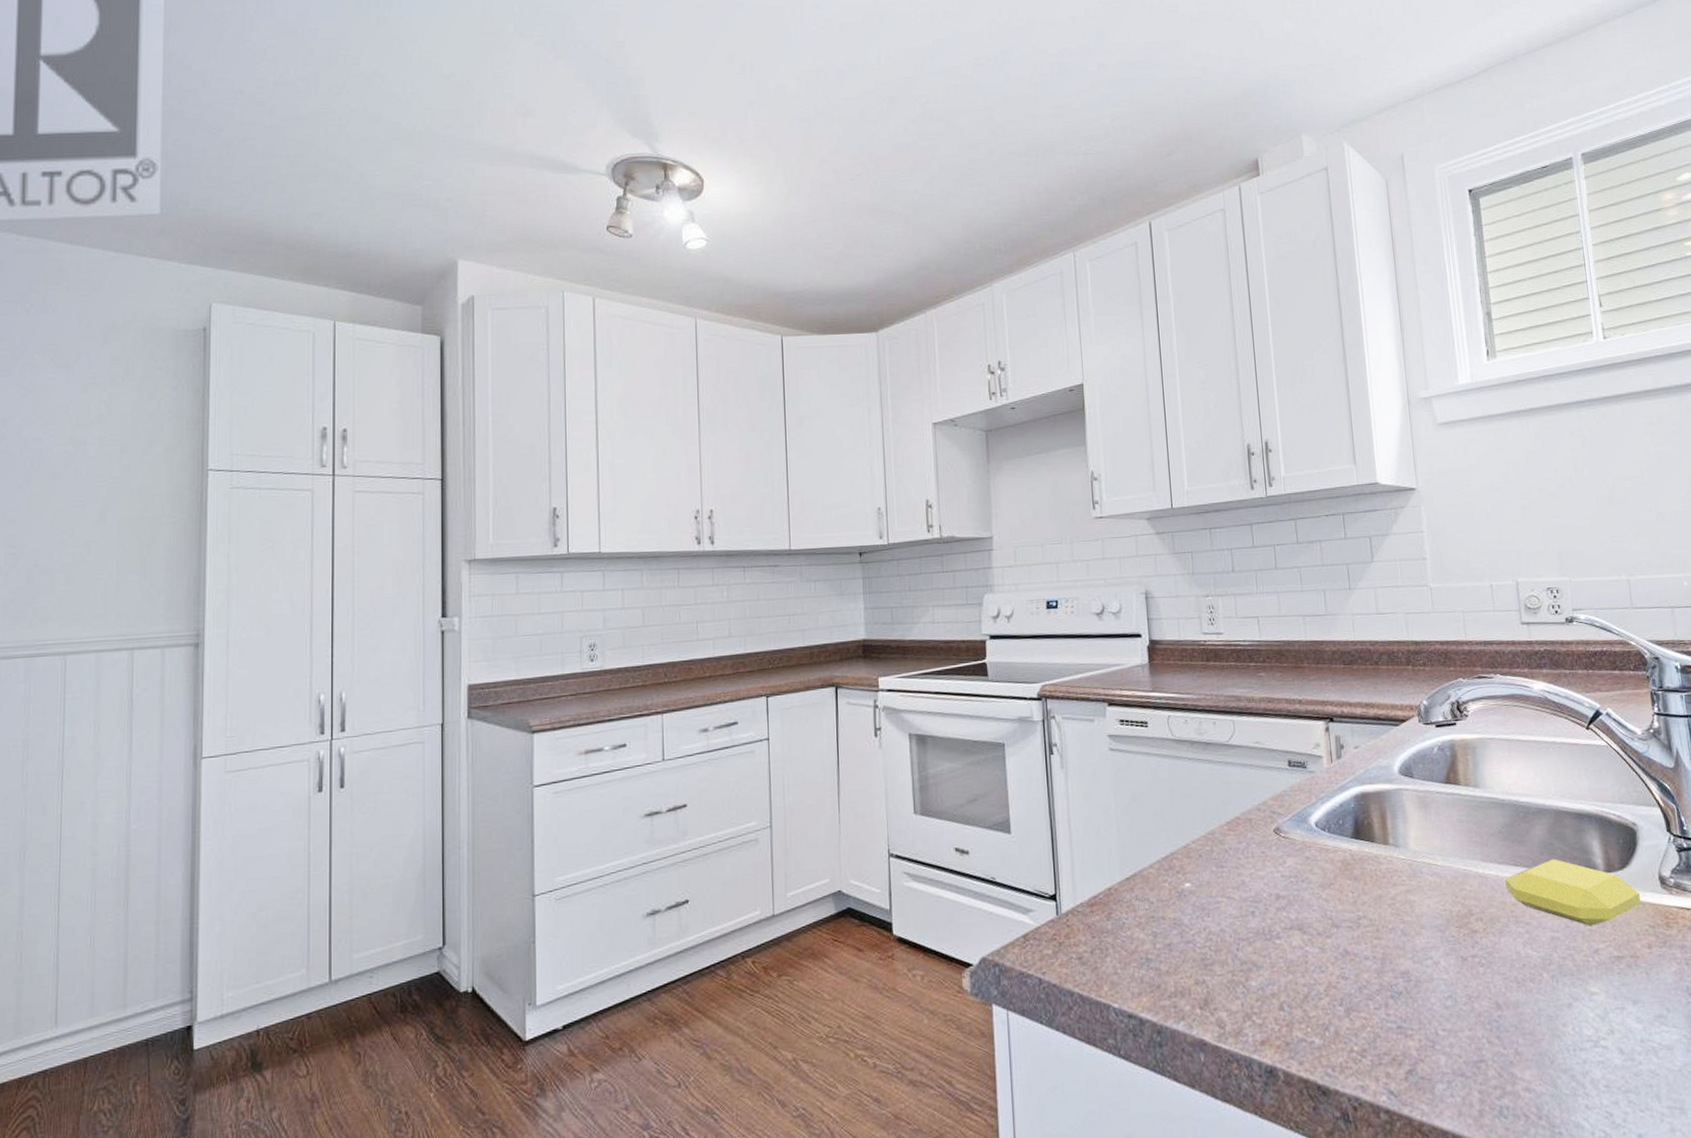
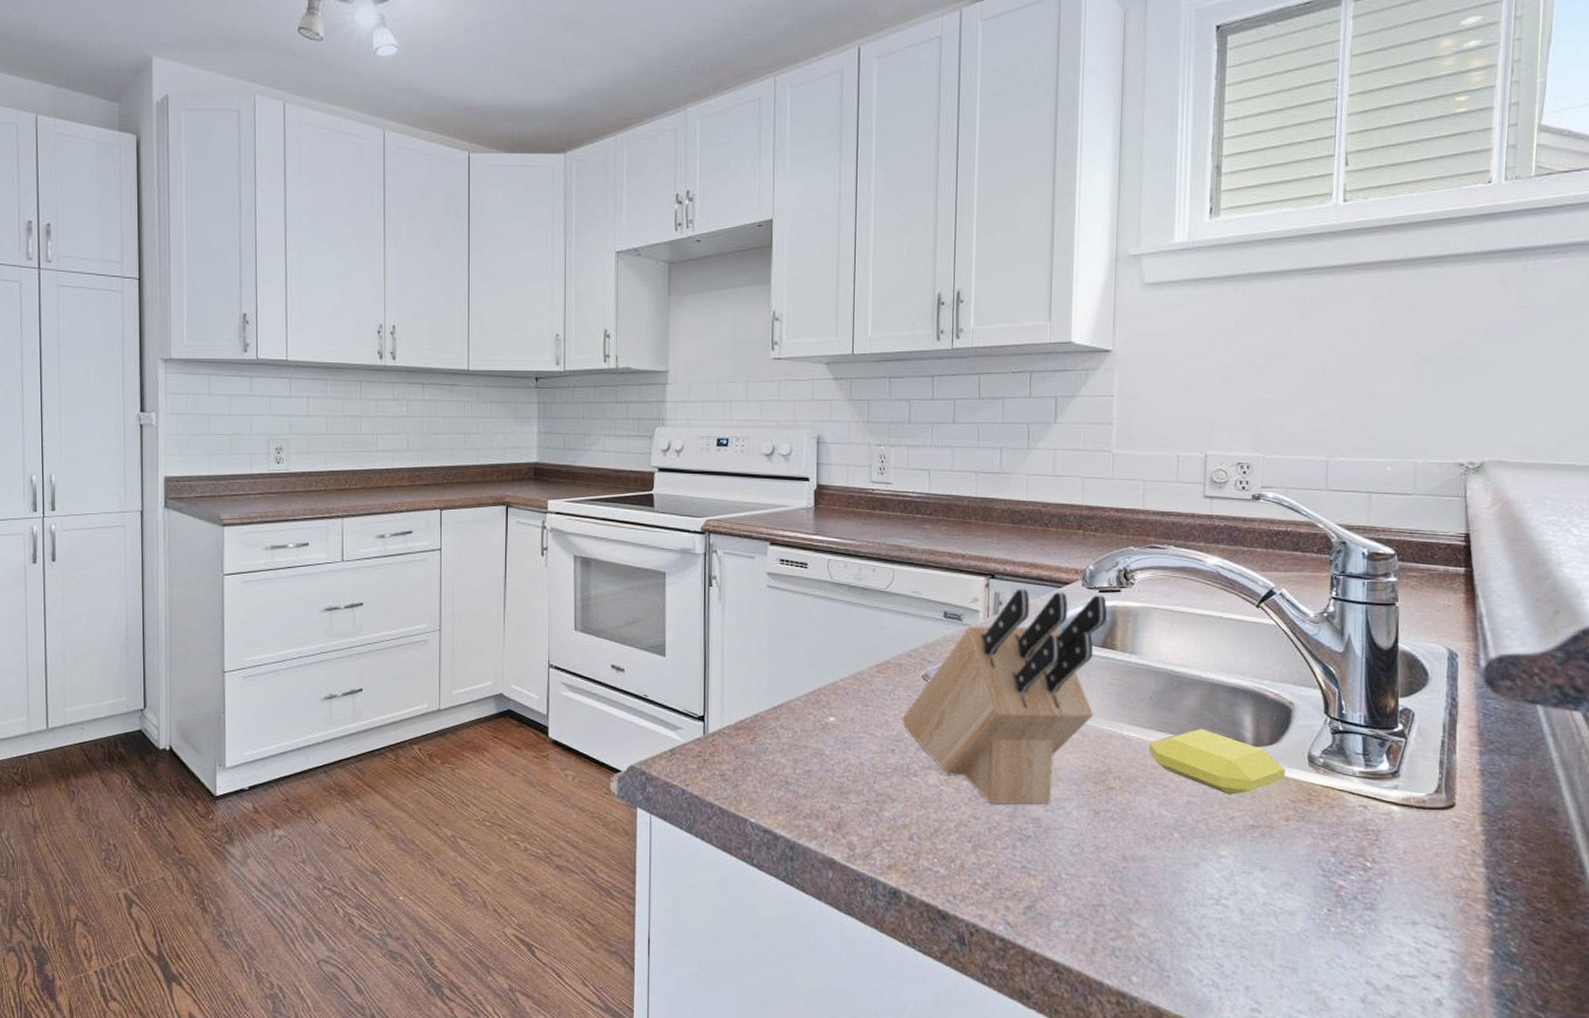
knife block: none [1258,729,1448,961] -> present [902,589,1107,805]

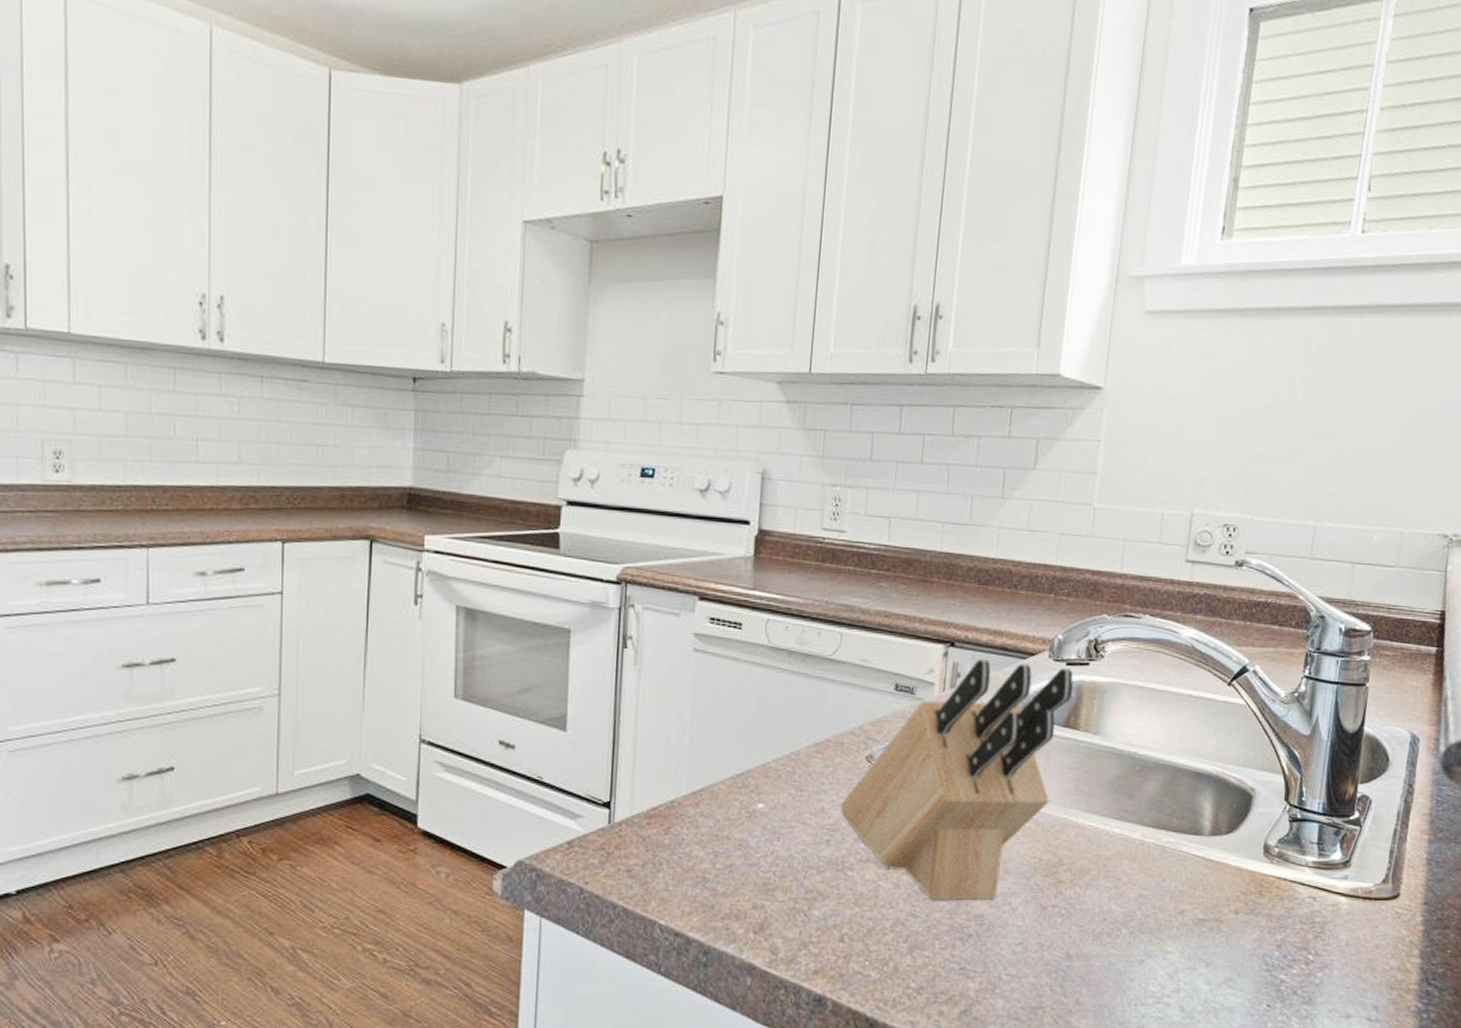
soap bar: present [1149,728,1285,795] -> none [1103,816,1240,887]

